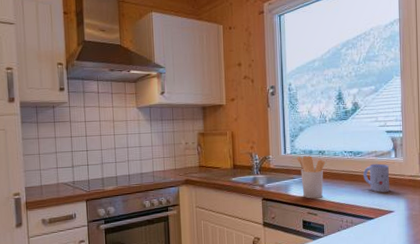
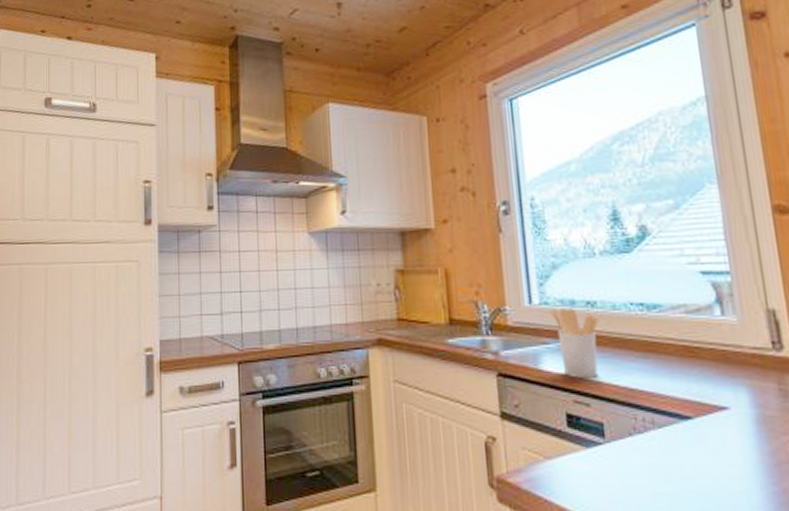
mug: present [362,163,390,193] -> none [665,325,718,374]

